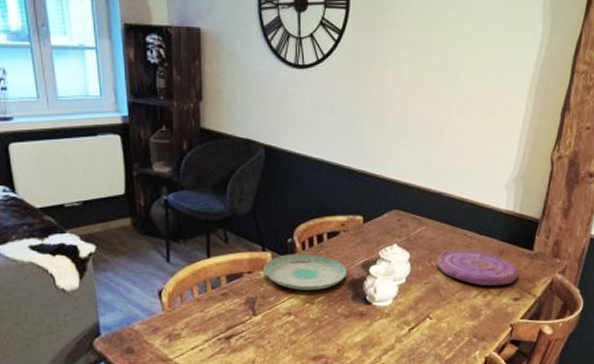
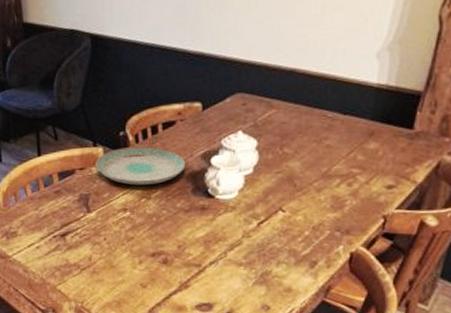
plate: present [435,249,519,286] -> none [288,132,395,173]

